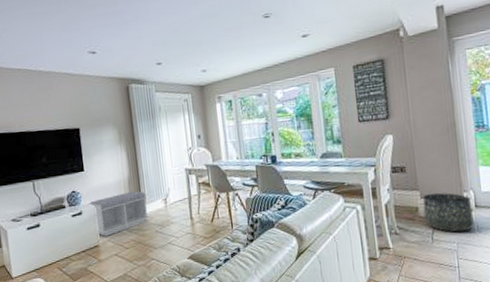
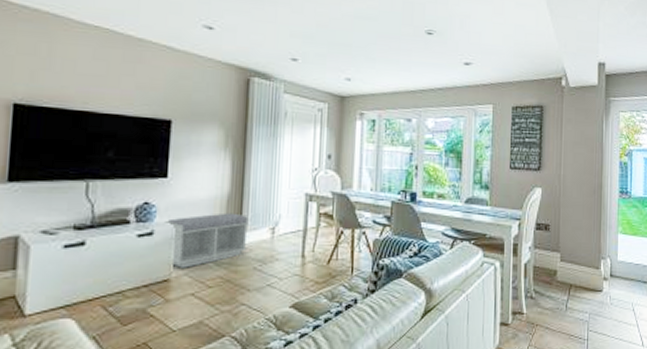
basket: present [423,192,474,232] -> none [561,256,608,302]

